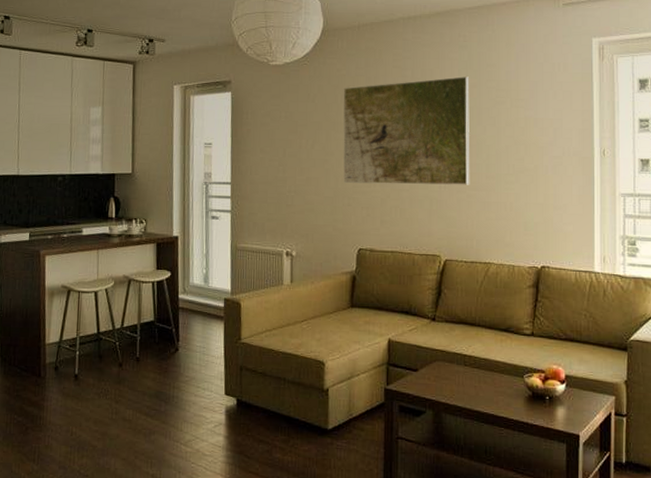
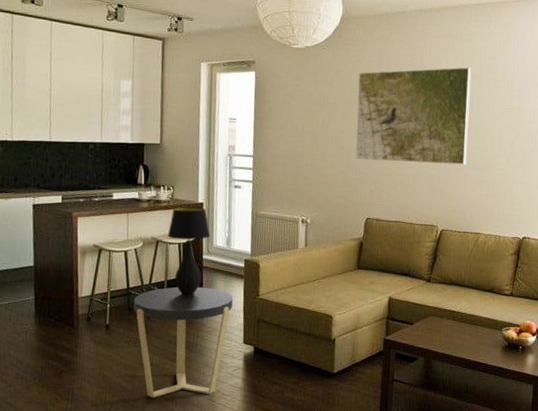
side table: none [104,330,212,459] -> present [133,286,233,398]
table lamp: none [140,241,187,341] -> present [167,207,211,296]

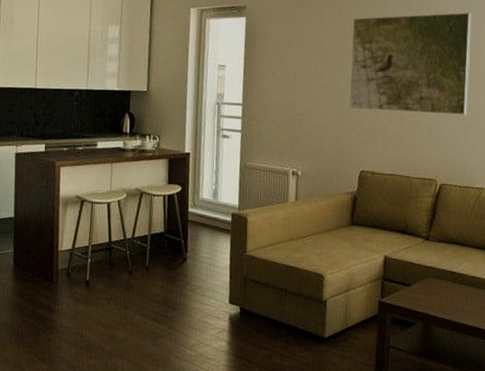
side table: present [133,286,233,398] -> none [115,241,219,361]
table lamp: present [167,207,211,296] -> none [152,157,197,251]

